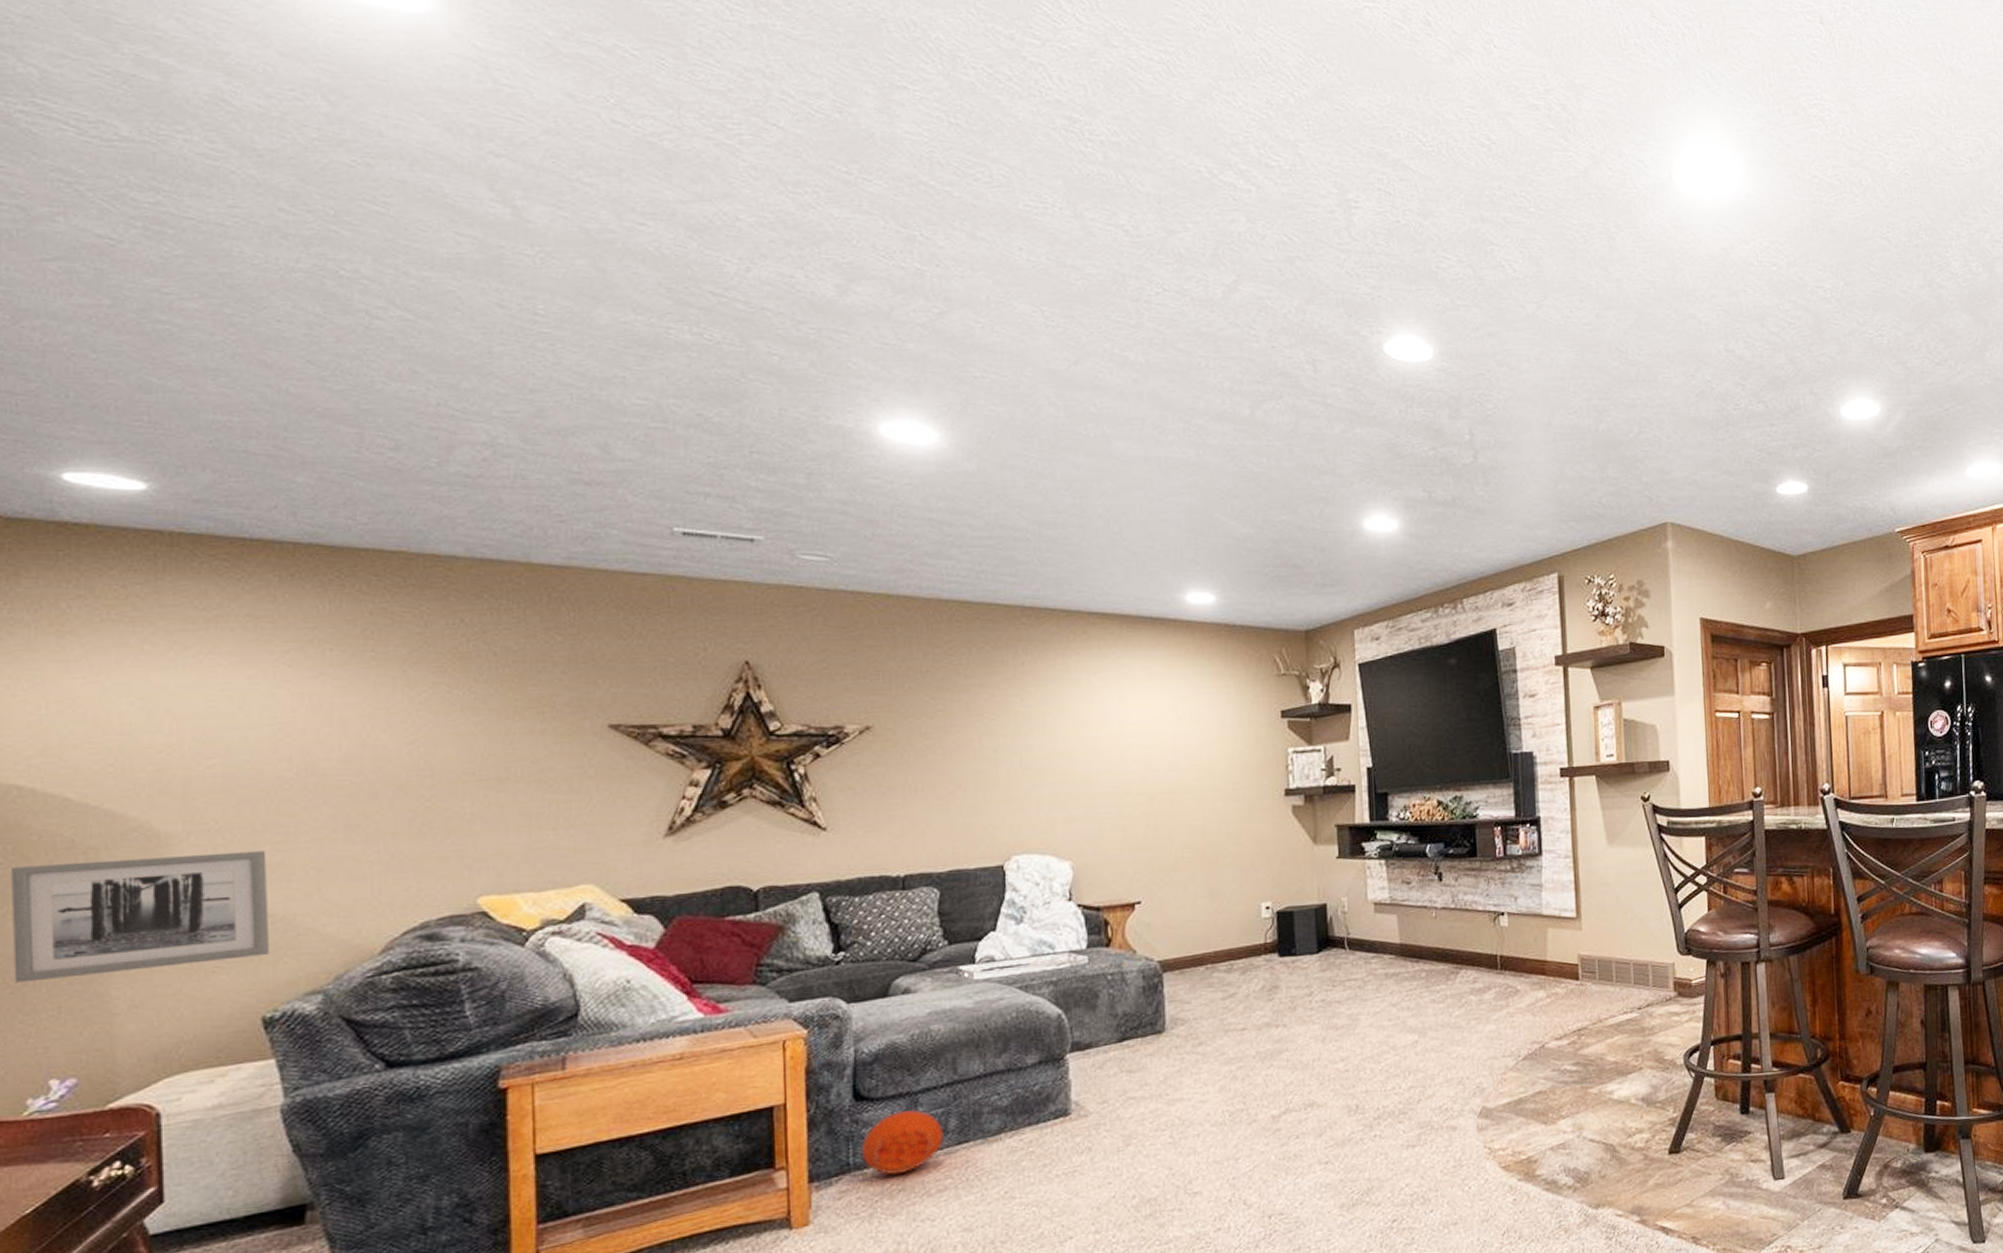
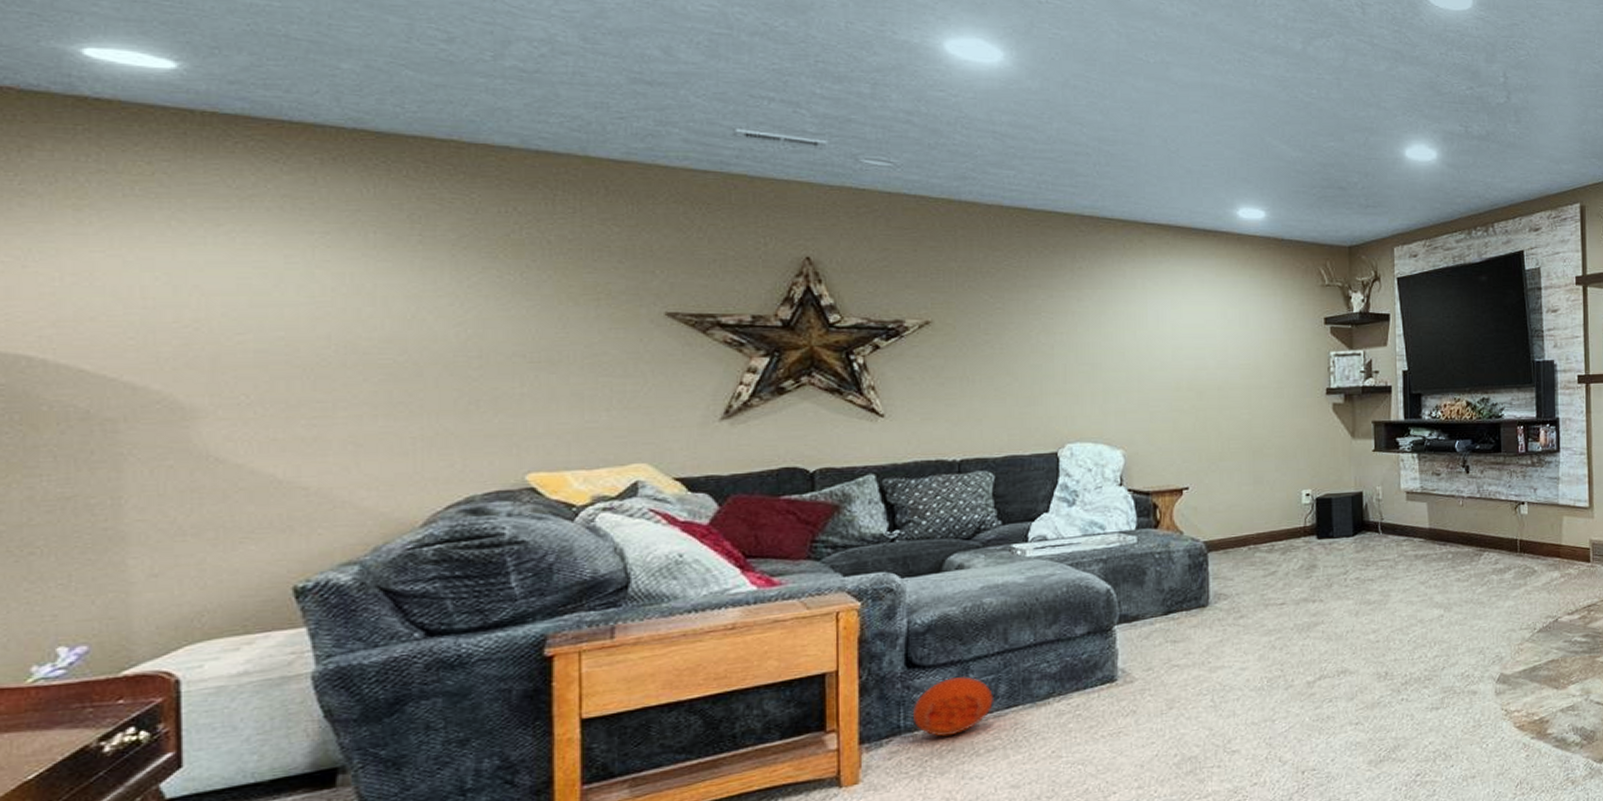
wall art: present [11,850,269,983] -> none [18,425,302,551]

